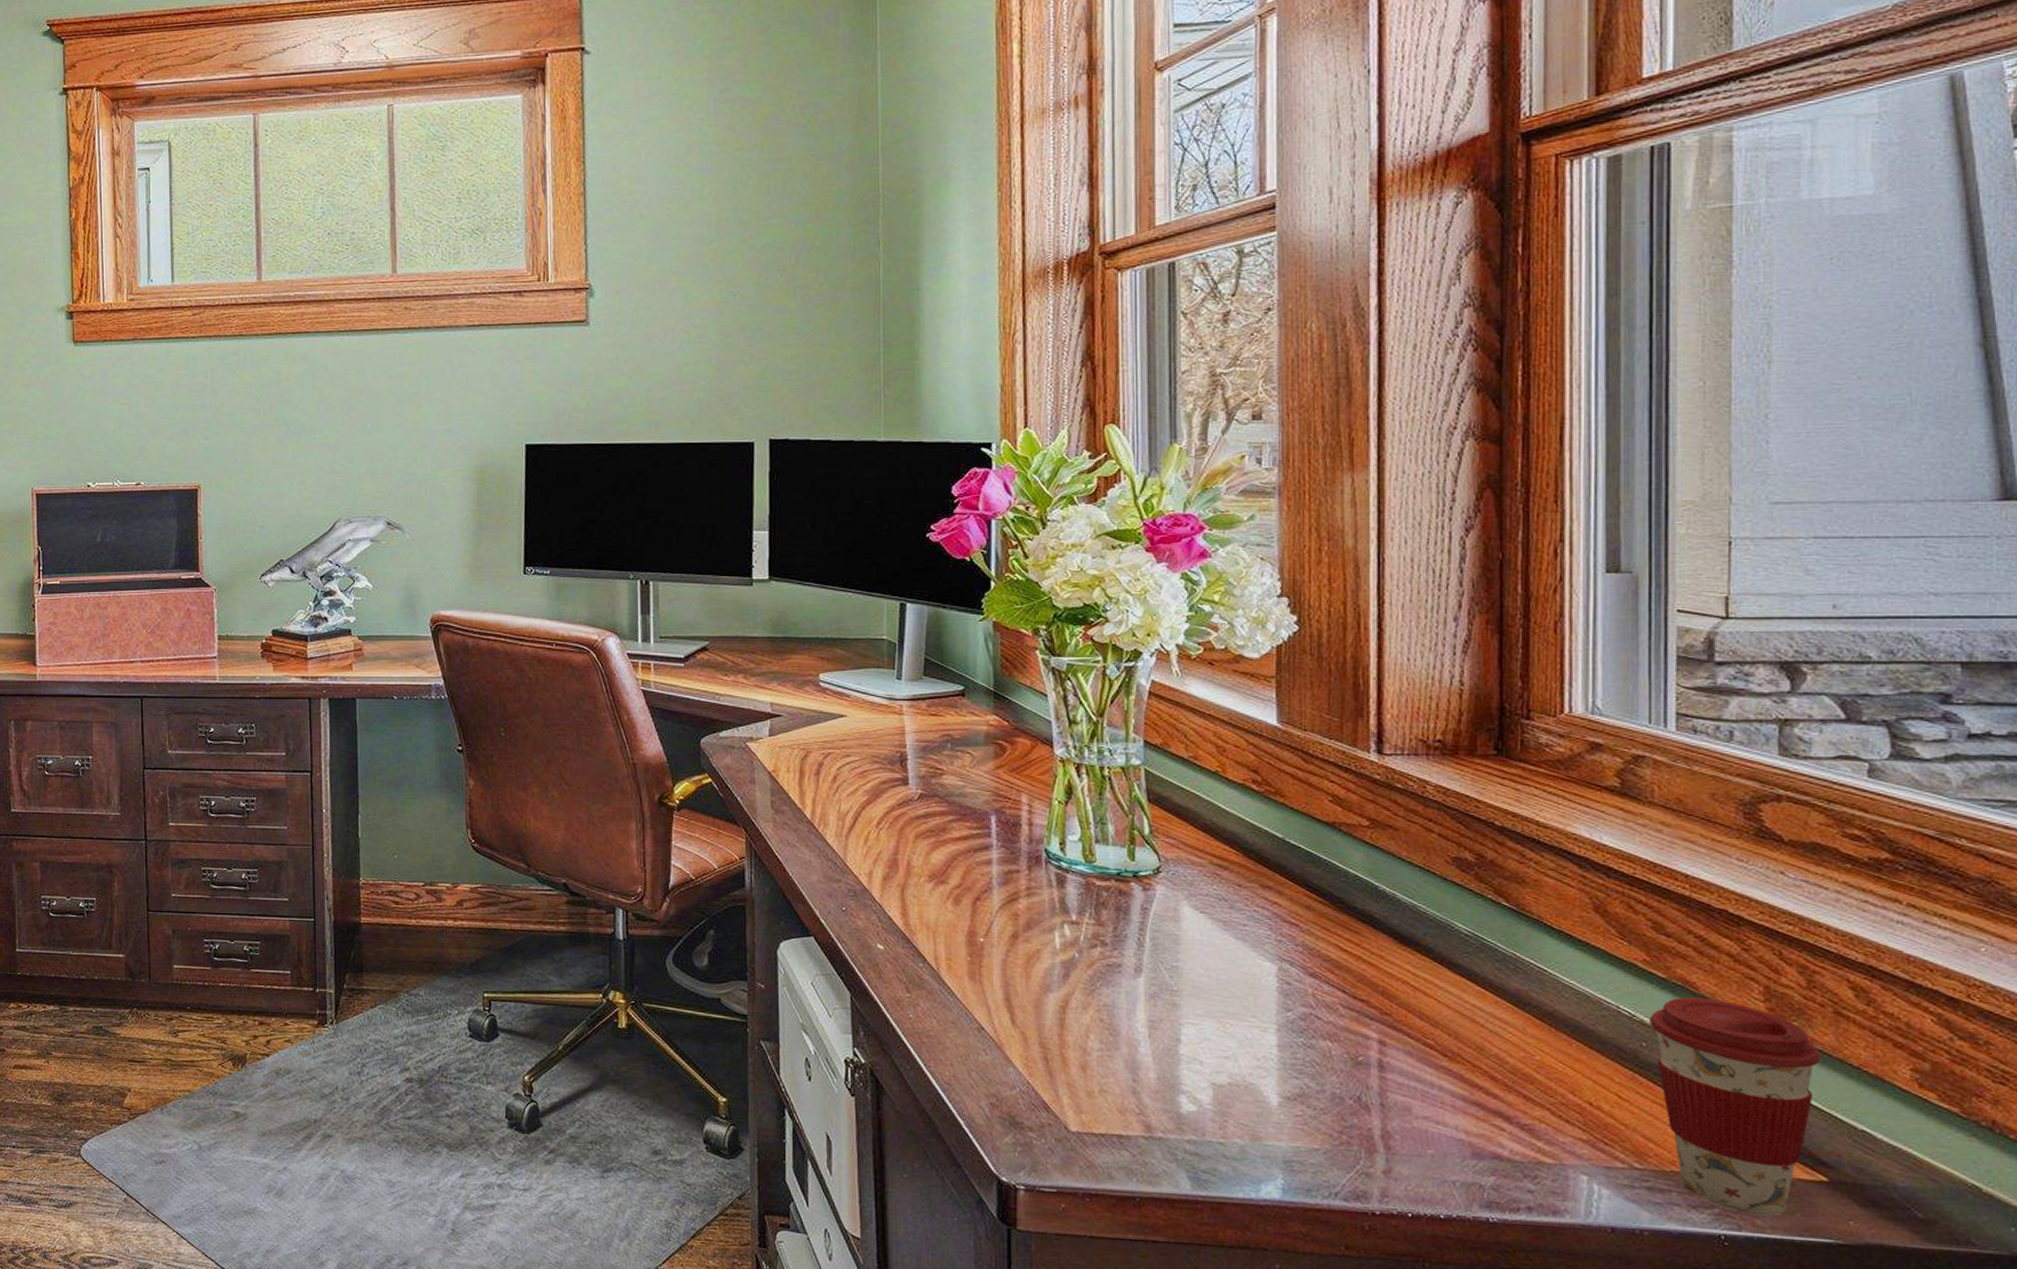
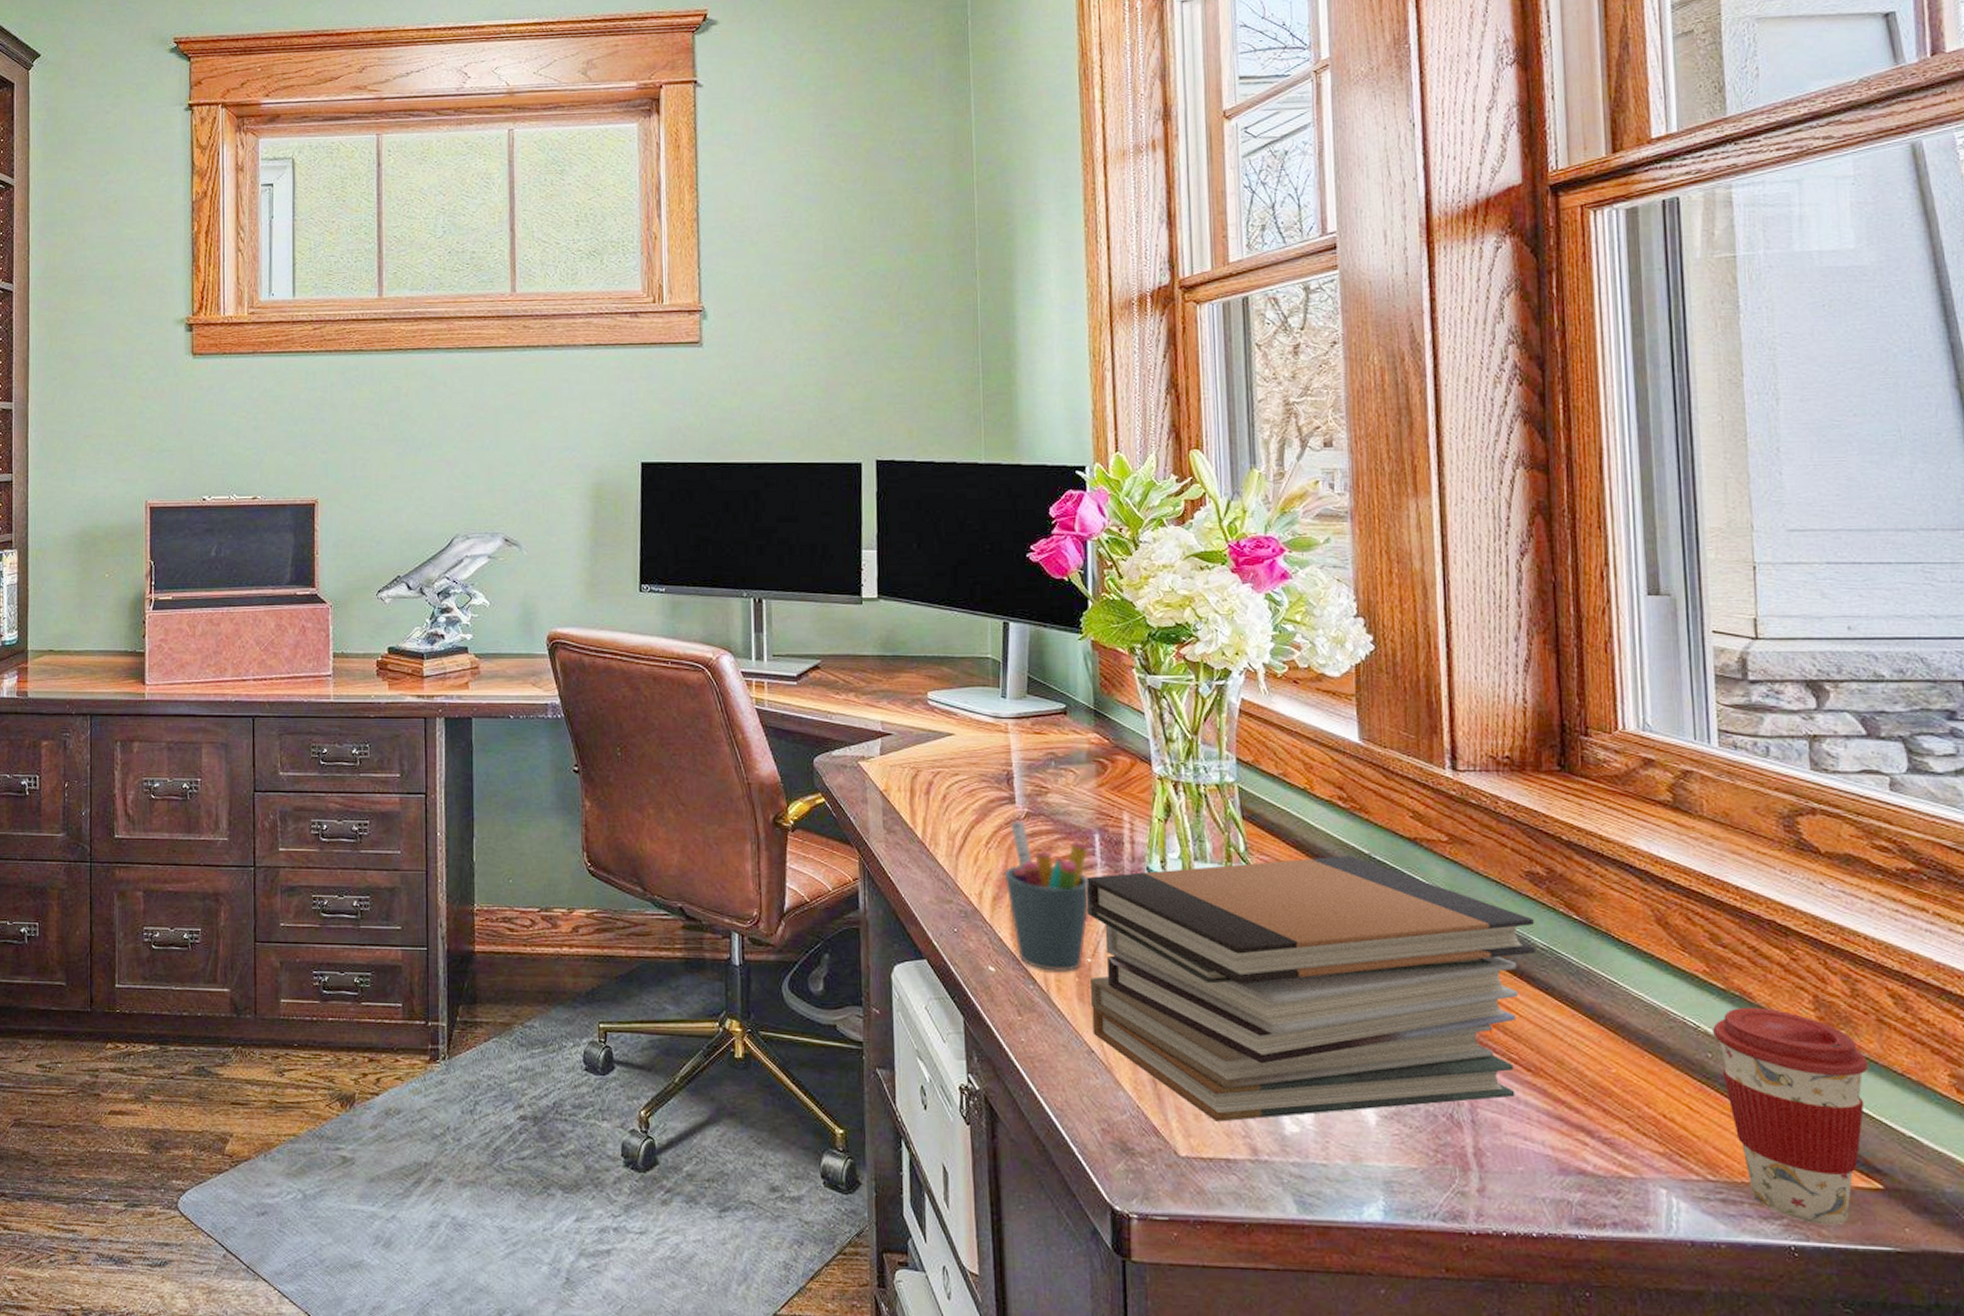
pen holder: none [895,802,984,950] -> present [1004,820,1089,971]
book stack: none [980,839,1459,1099] -> present [1086,855,1535,1122]

